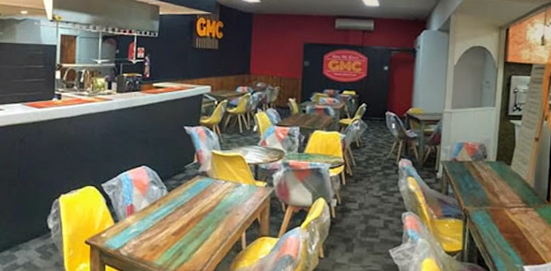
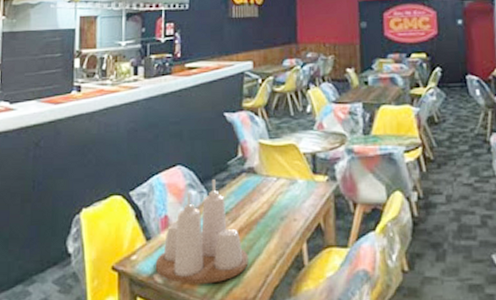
condiment set: none [121,179,198,258] -> present [155,179,249,284]

